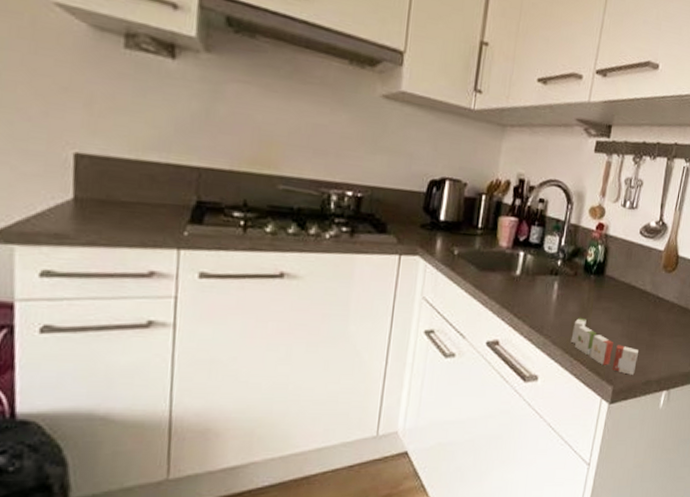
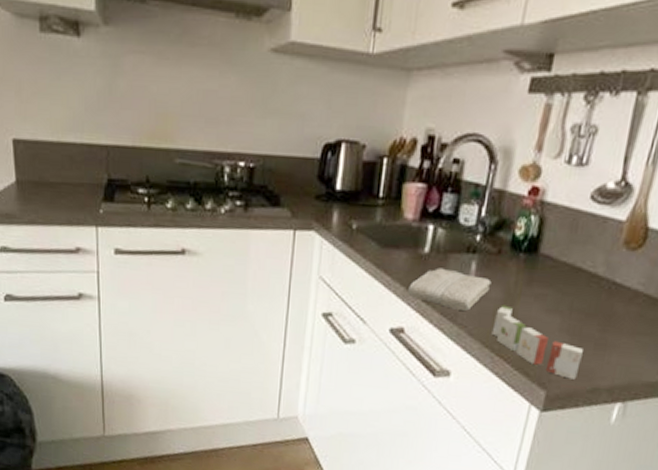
washcloth: none [502,287,570,324] -> present [408,268,492,312]

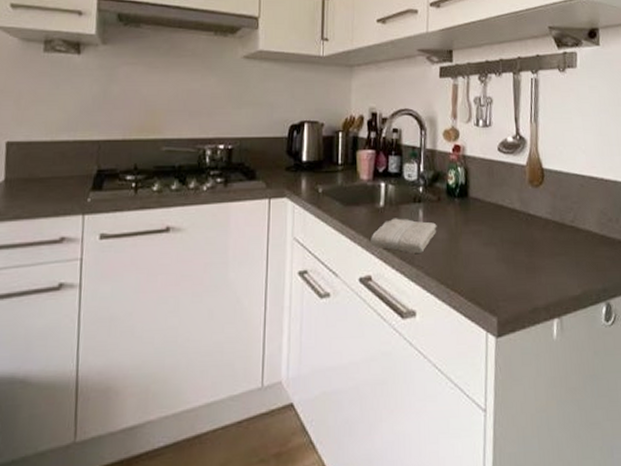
tea box: present [491,305,583,380] -> none [444,244,519,303]

